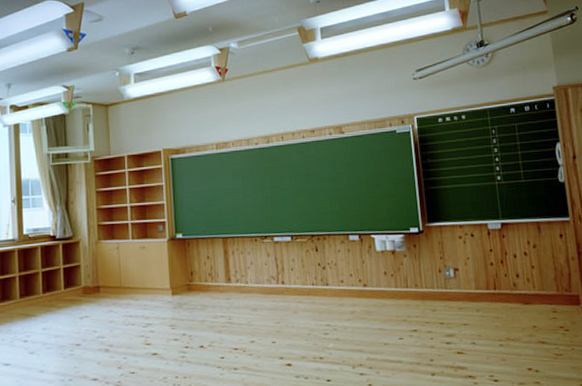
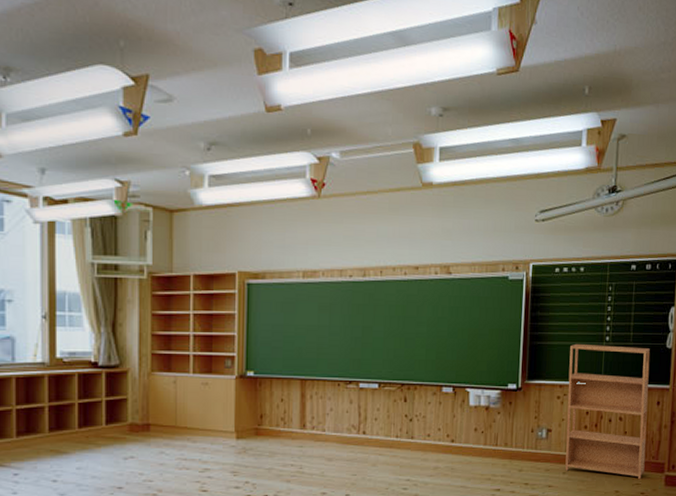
bookshelf: none [464,183,560,314] -> present [565,343,650,480]

